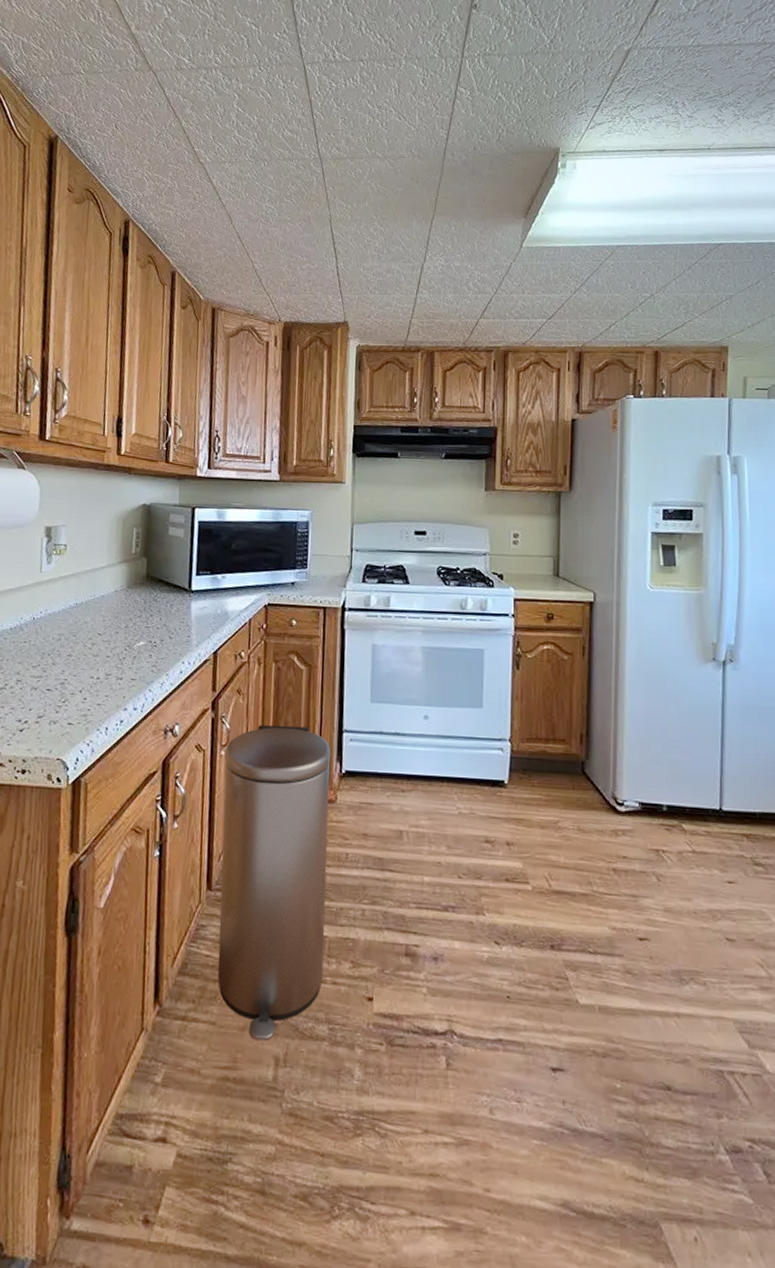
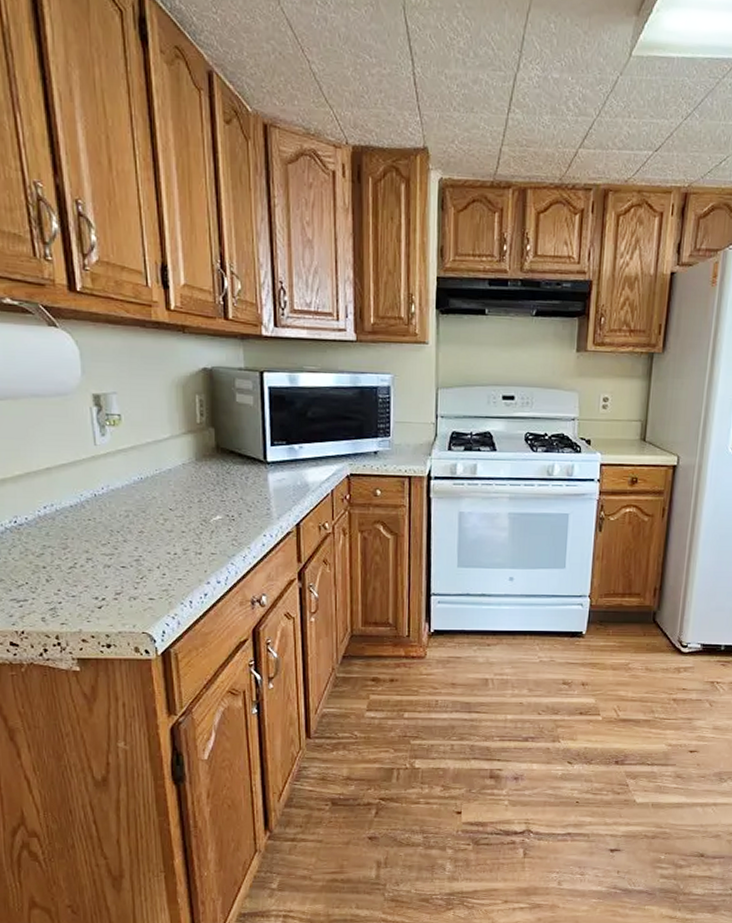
pedal bin: present [218,724,330,1041] -> none [315,591,419,851]

